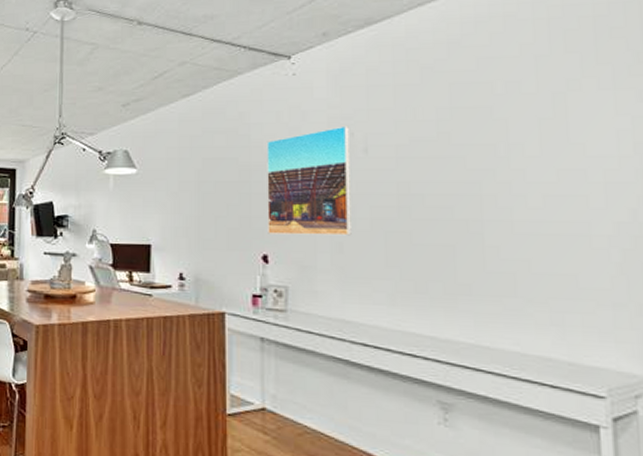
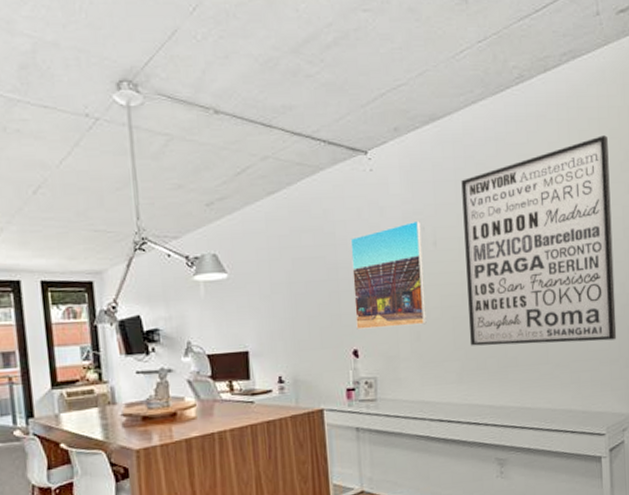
wall art: none [401,35,624,279] -> present [461,135,617,346]

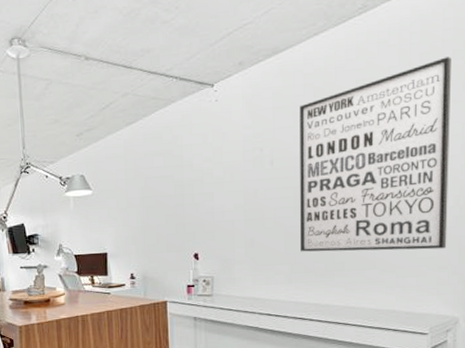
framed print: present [350,220,427,330] -> none [195,142,260,237]

